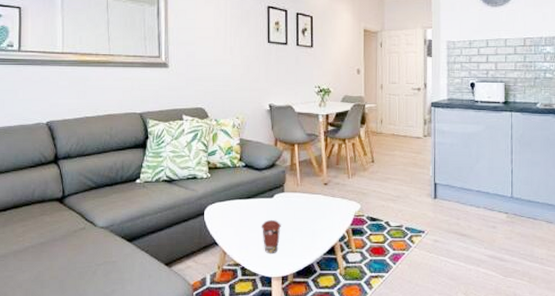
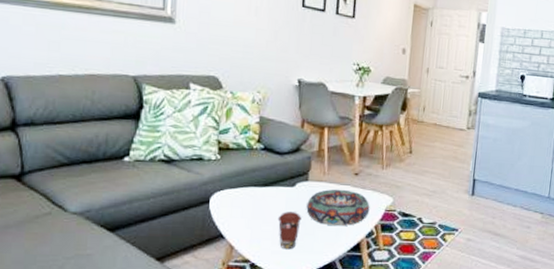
decorative bowl: none [285,198,340,232] -> present [306,189,370,226]

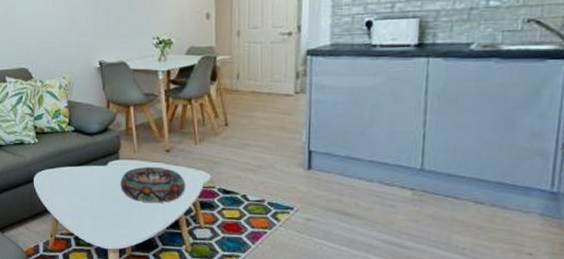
coffee cup: present [277,212,302,250] -> none [94,189,117,225]

